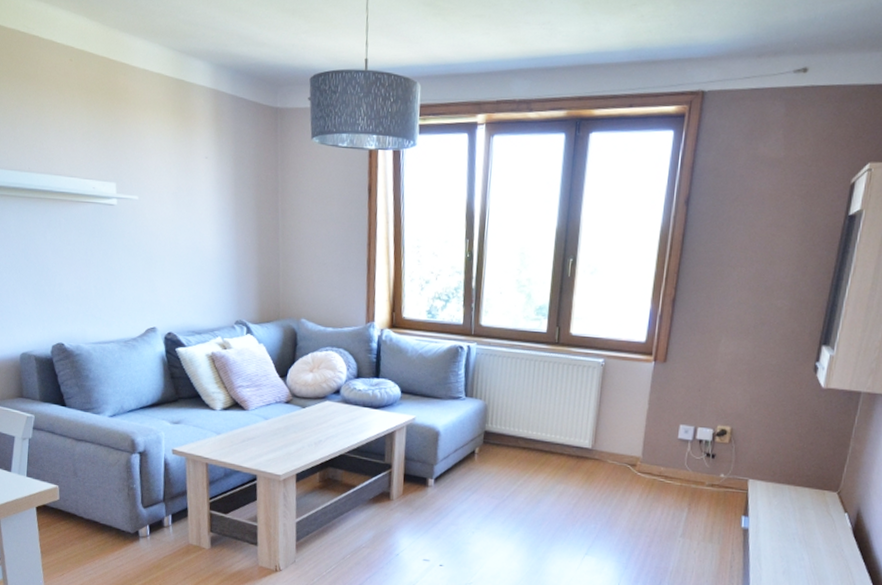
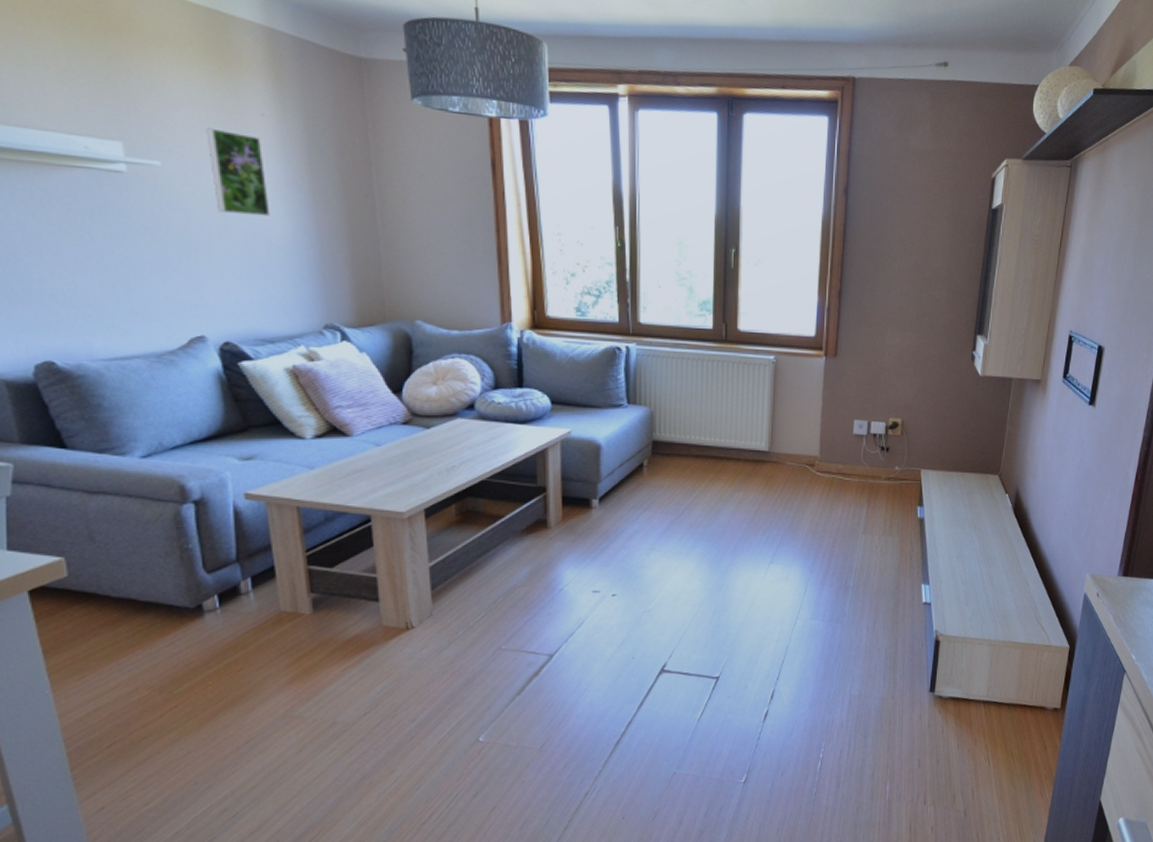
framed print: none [168,169,206,236] -> present [206,127,270,217]

